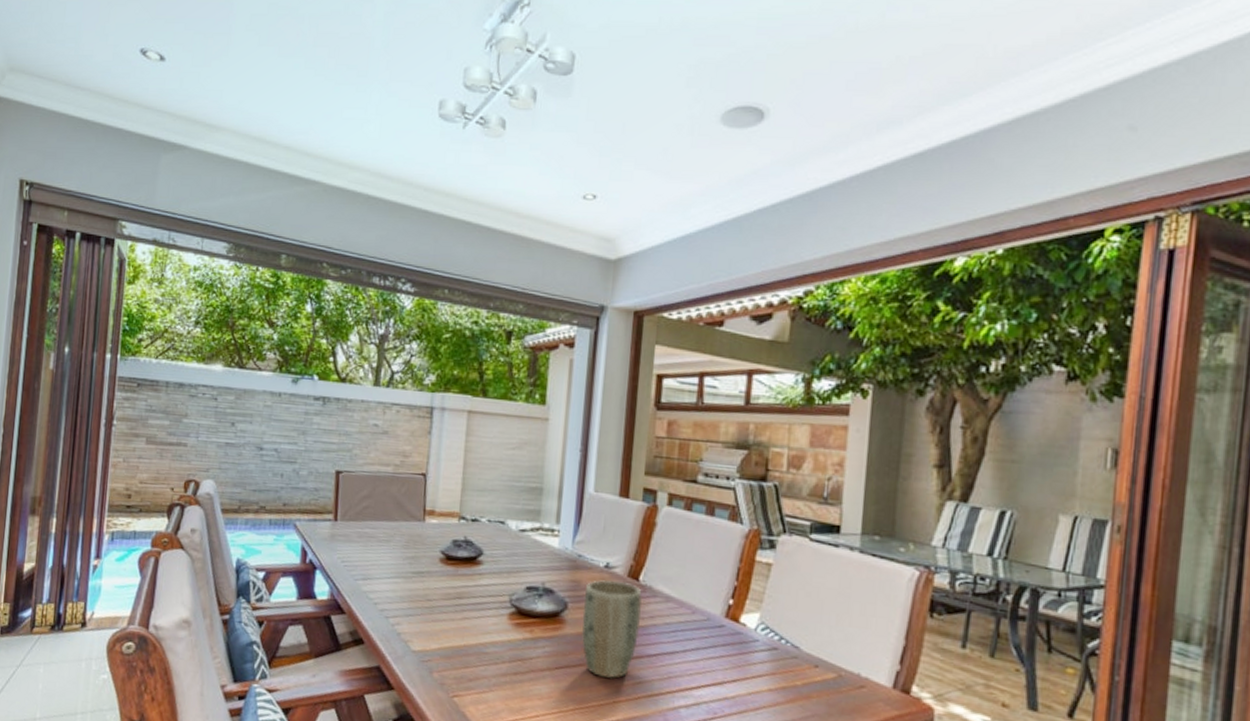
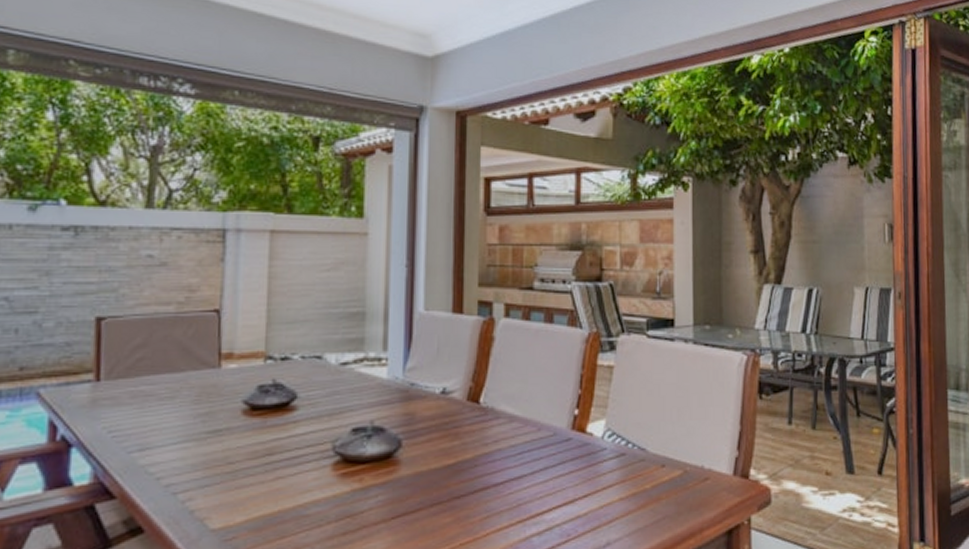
plant pot: present [581,580,643,680] -> none [419,406,485,519]

